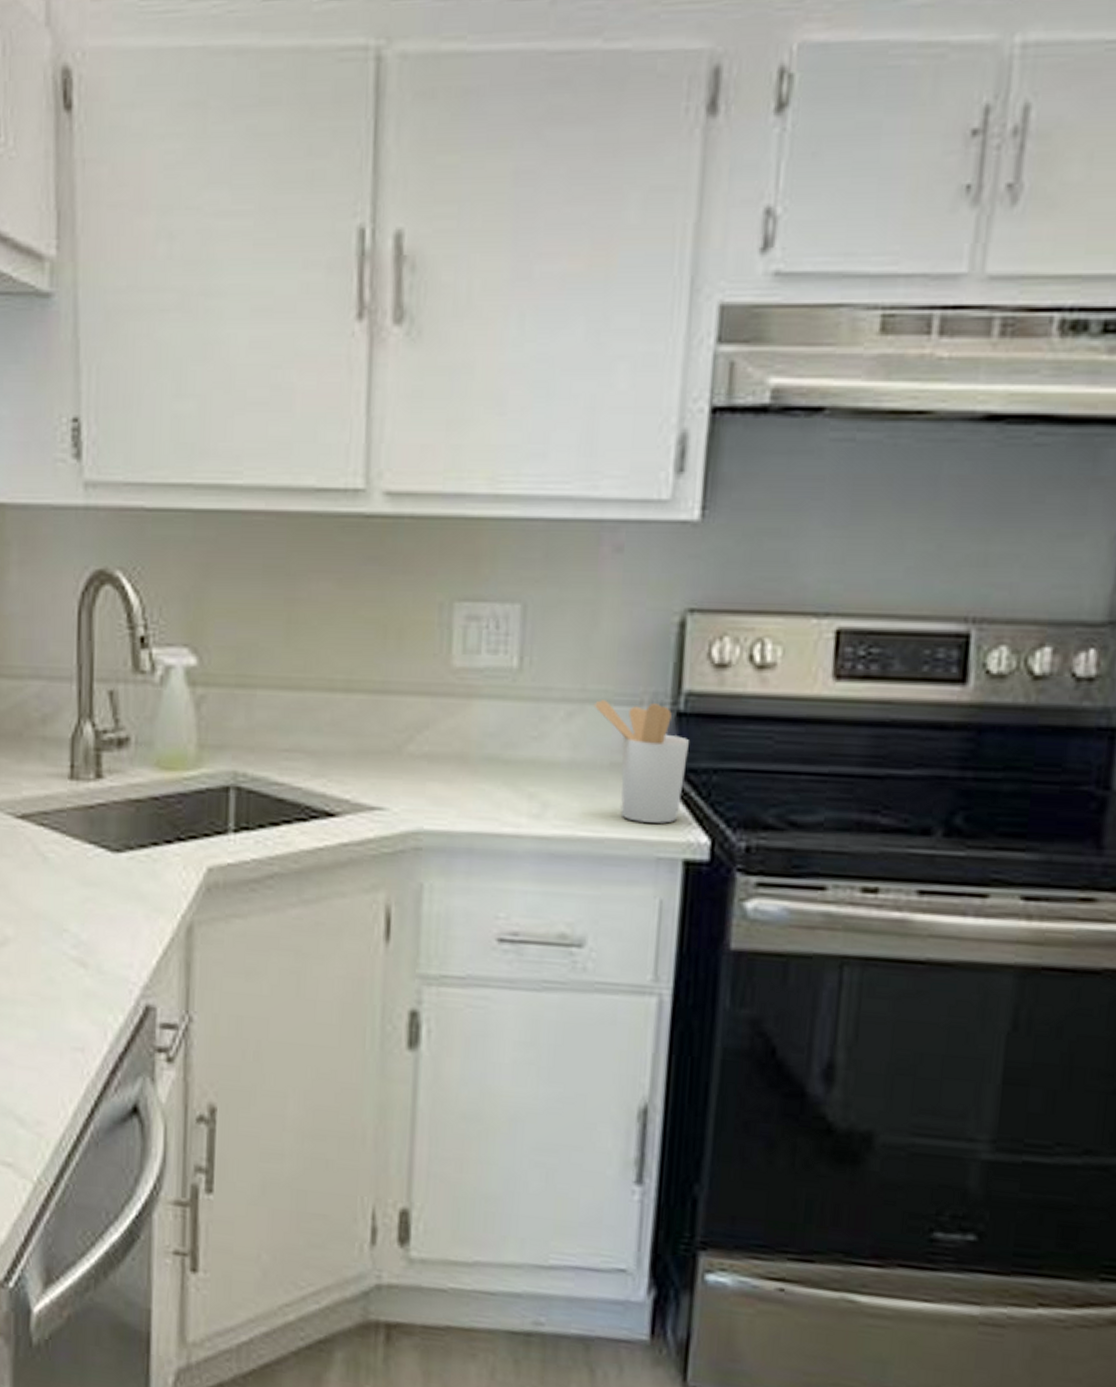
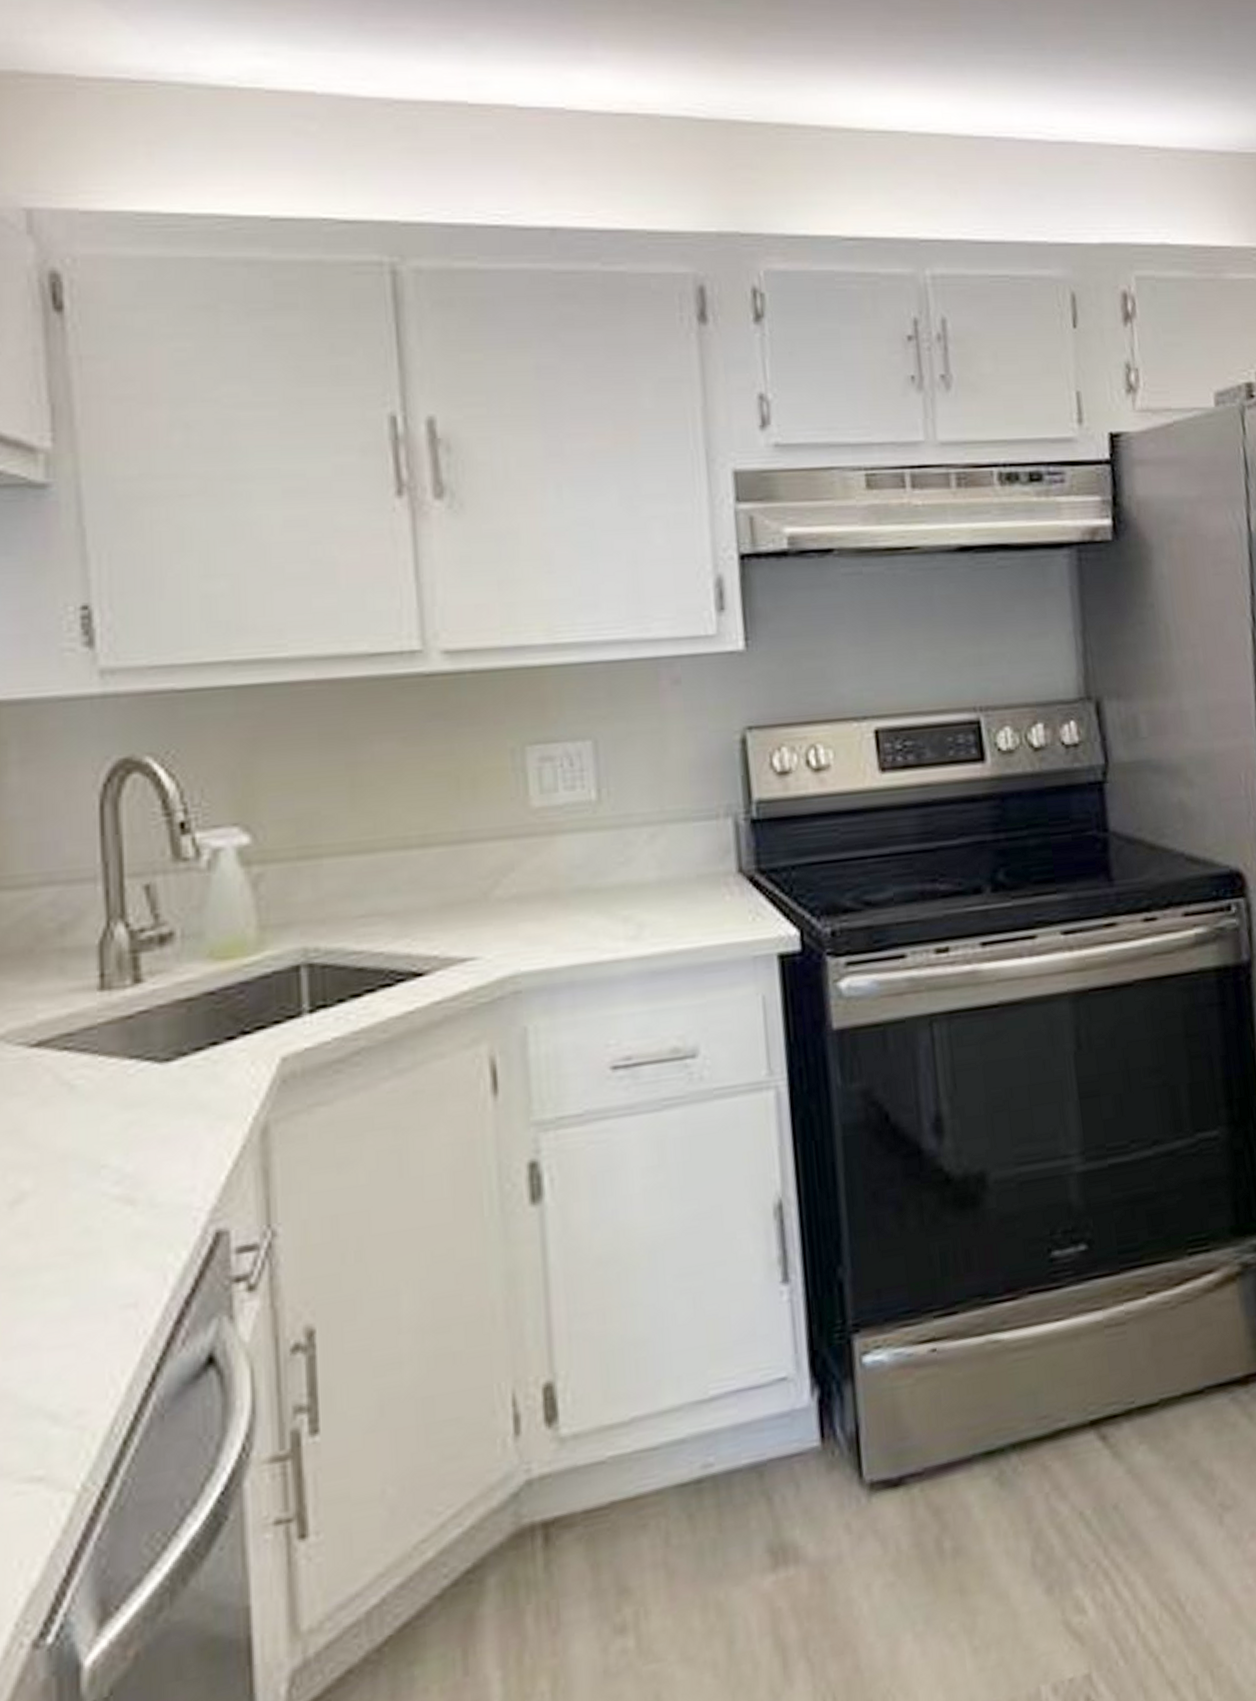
utensil holder: present [593,700,690,824] -> none [673,814,767,927]

